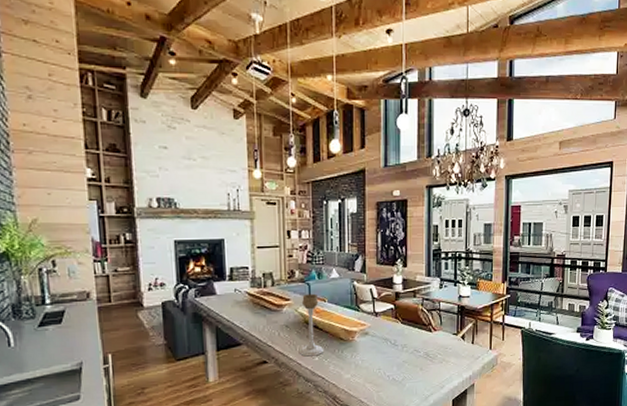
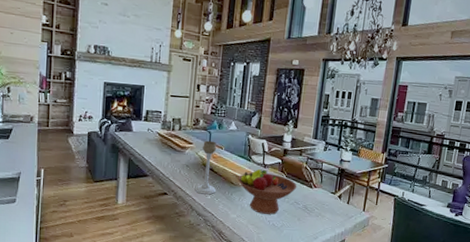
fruit bowl: none [347,318,415,369] -> present [238,169,297,215]

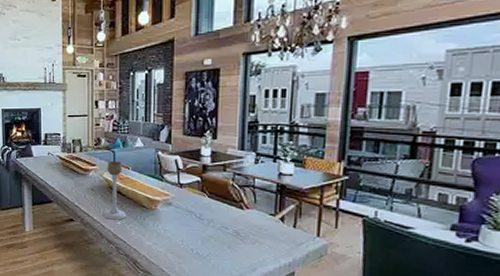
fruit bowl: present [238,169,297,215] -> none [150,190,224,242]

